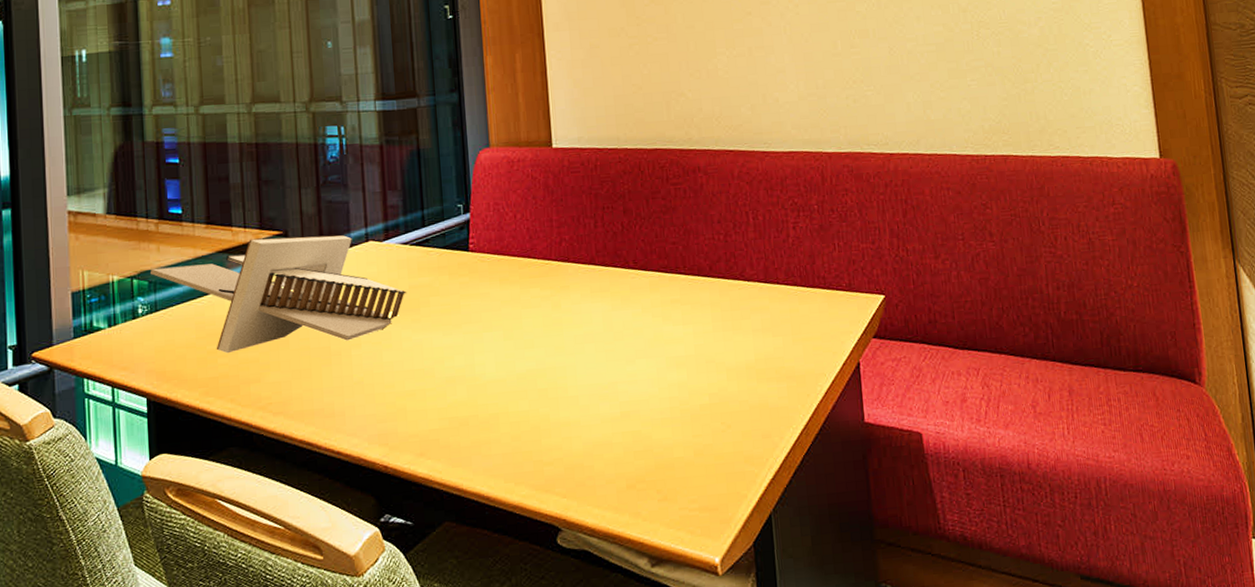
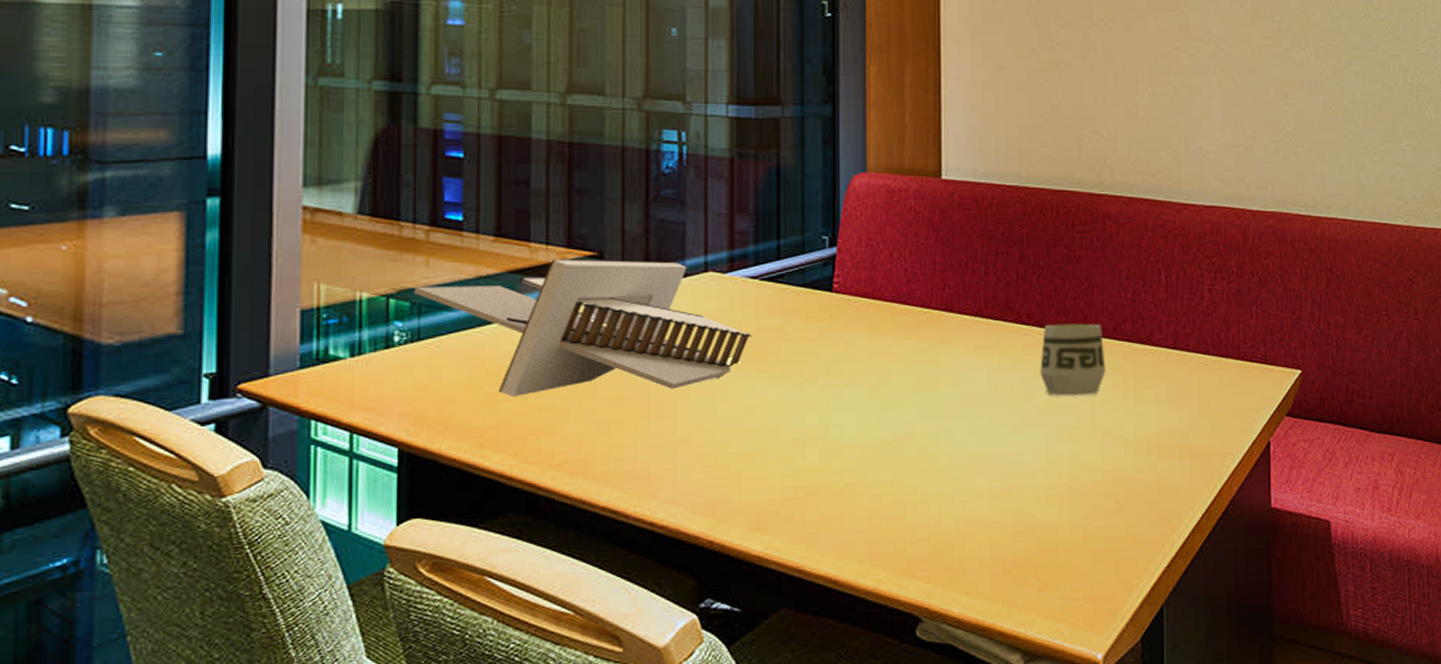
cup: none [647,264,706,331] -> present [1040,323,1106,397]

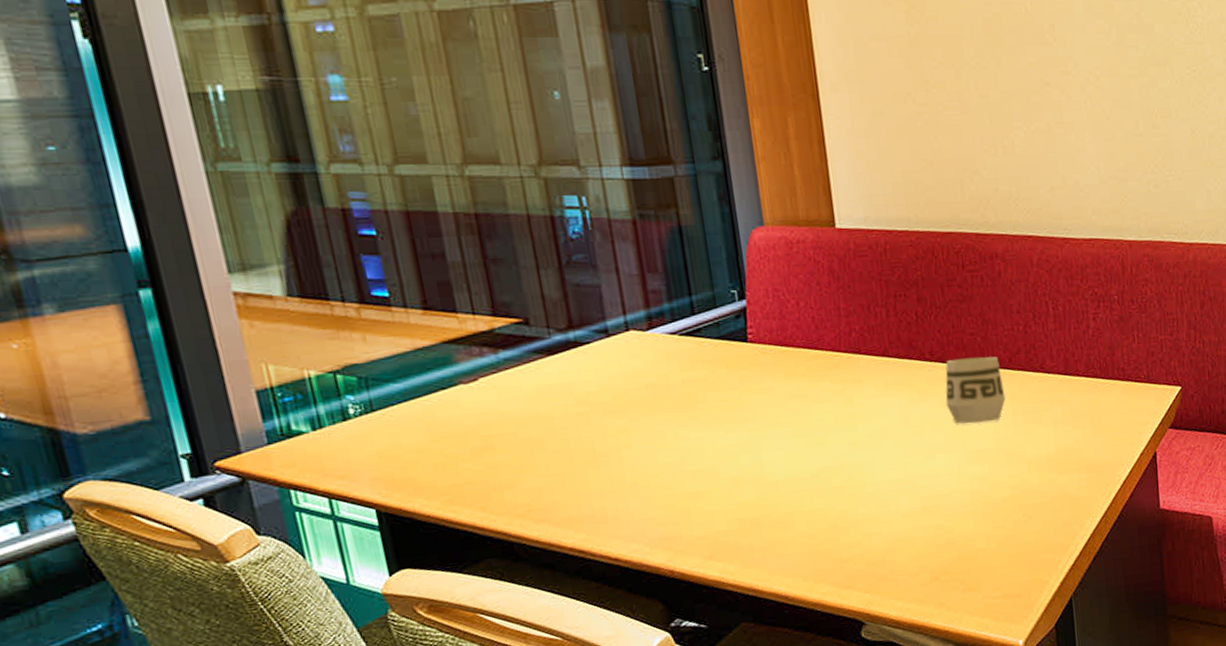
architectural model: present [413,259,753,398] -> none [357,323,681,458]

